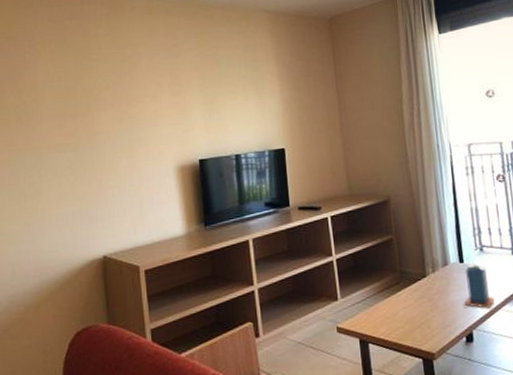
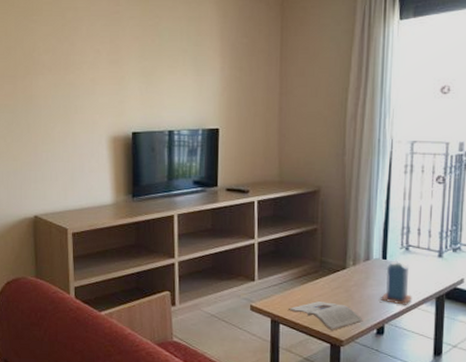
magazine: none [376,313,451,344] -> present [289,301,363,330]

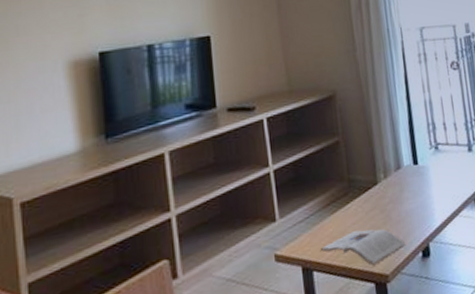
candle: present [380,258,412,305] -> none [419,160,452,216]

